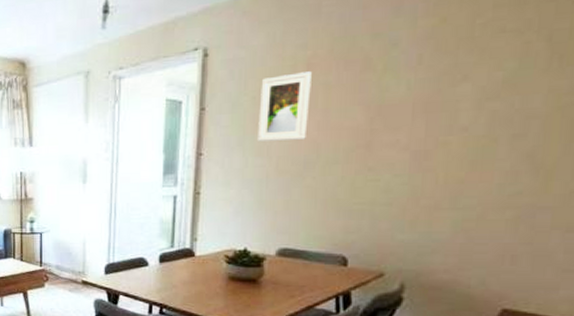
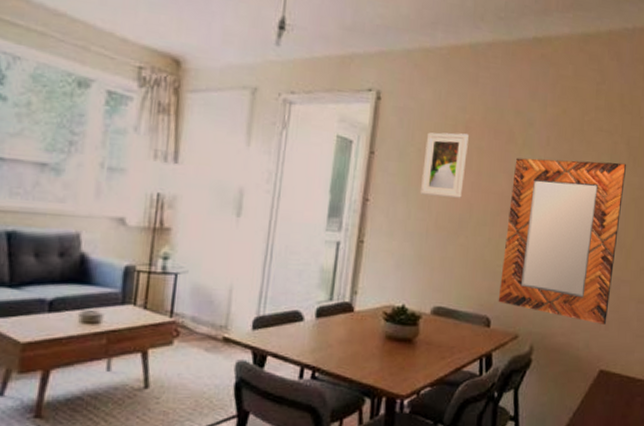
home mirror: none [356,65,548,259] -> present [498,157,627,324]

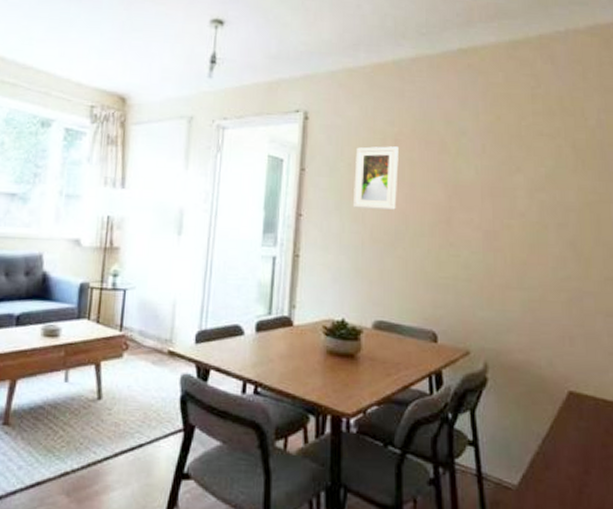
home mirror: present [498,157,627,324] -> none [443,166,575,340]

